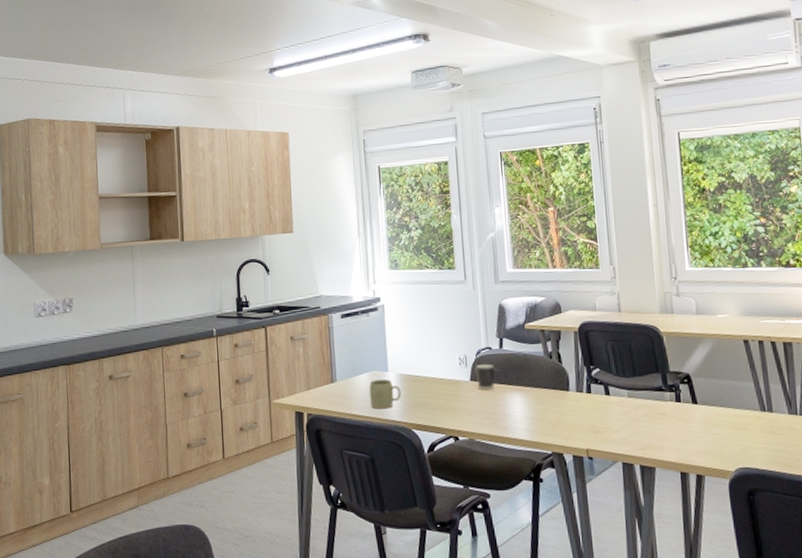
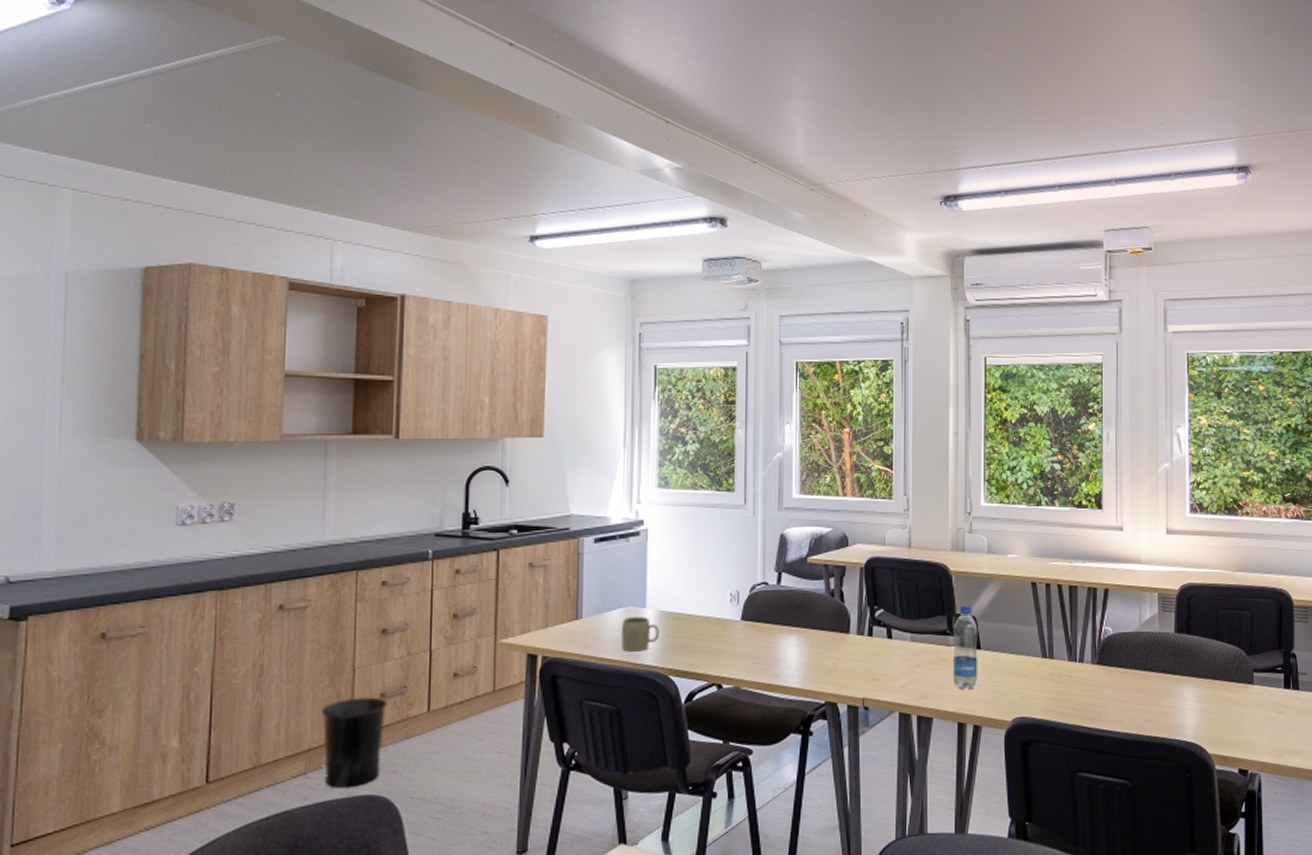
waste bin: none [146,447,193,519] -> present [322,697,387,788]
mug: present [475,363,501,390] -> none [747,601,776,631]
bottle: none [669,363,697,442] -> present [952,605,978,690]

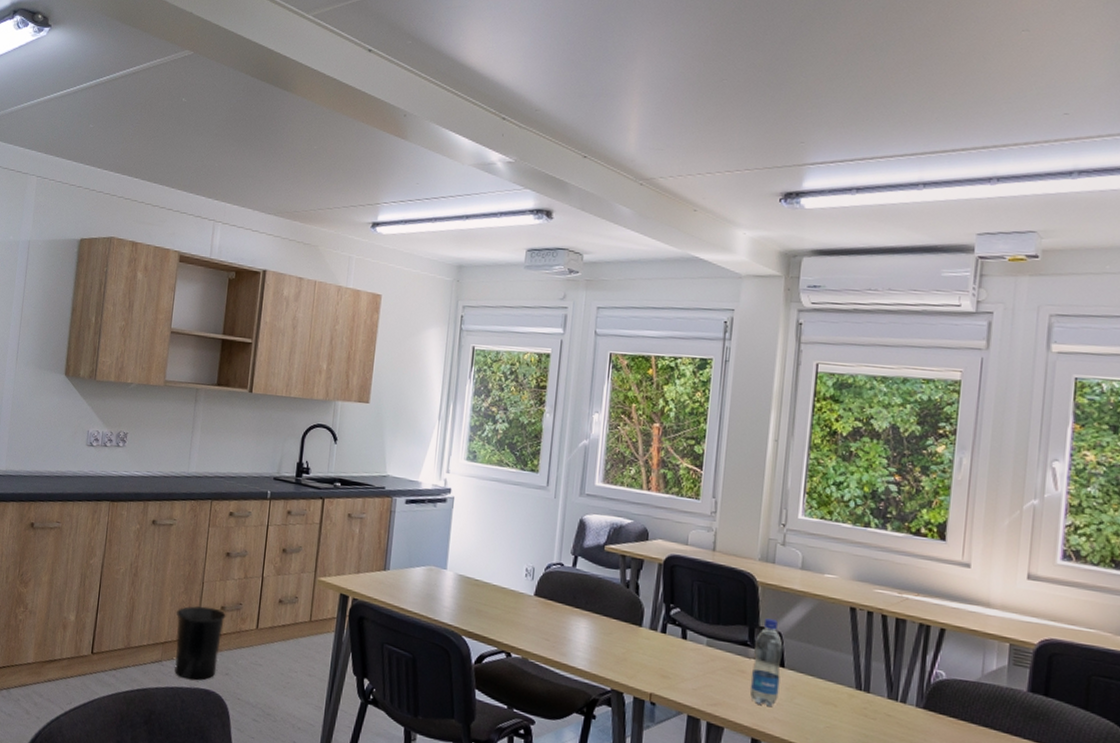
mug: present [620,617,660,652] -> none [421,575,458,609]

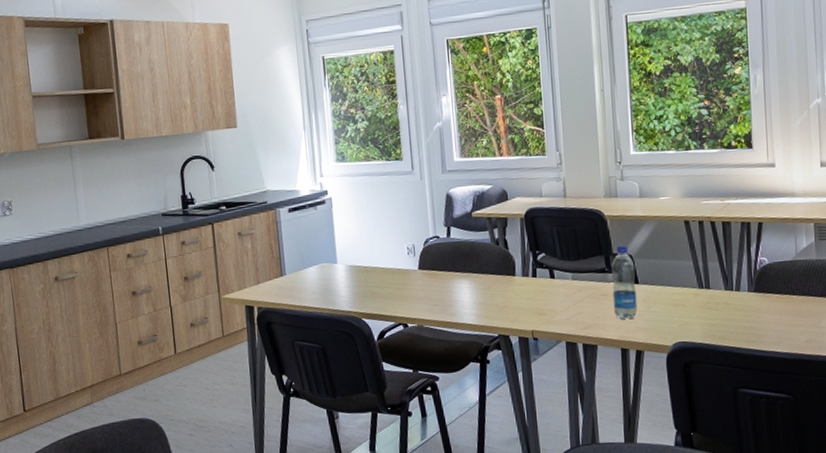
waste bin: present [174,606,226,680] -> none [97,344,146,414]

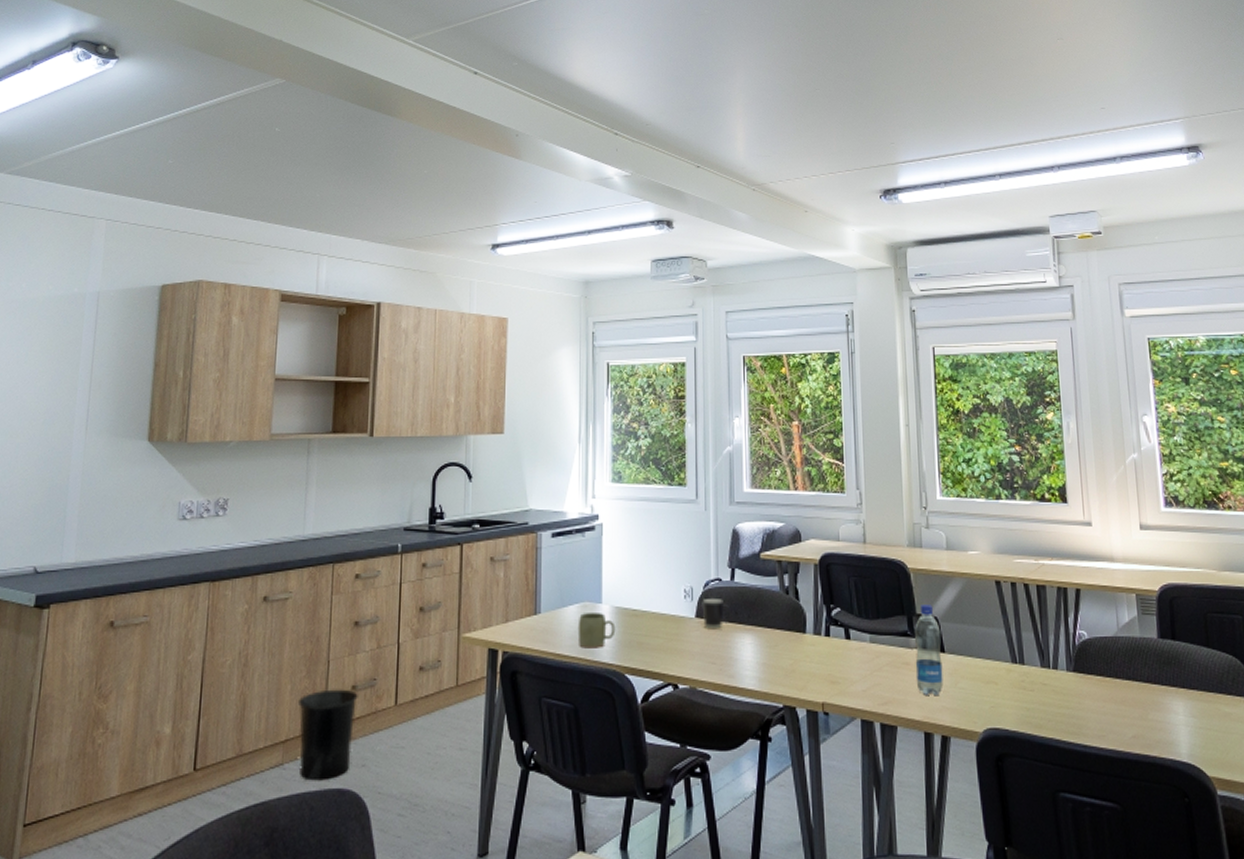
waste bin: none [97,344,146,414] -> present [298,689,358,781]
mug: none [318,271,351,300] -> present [577,613,616,648]
mug: none [423,252,449,278] -> present [702,597,731,629]

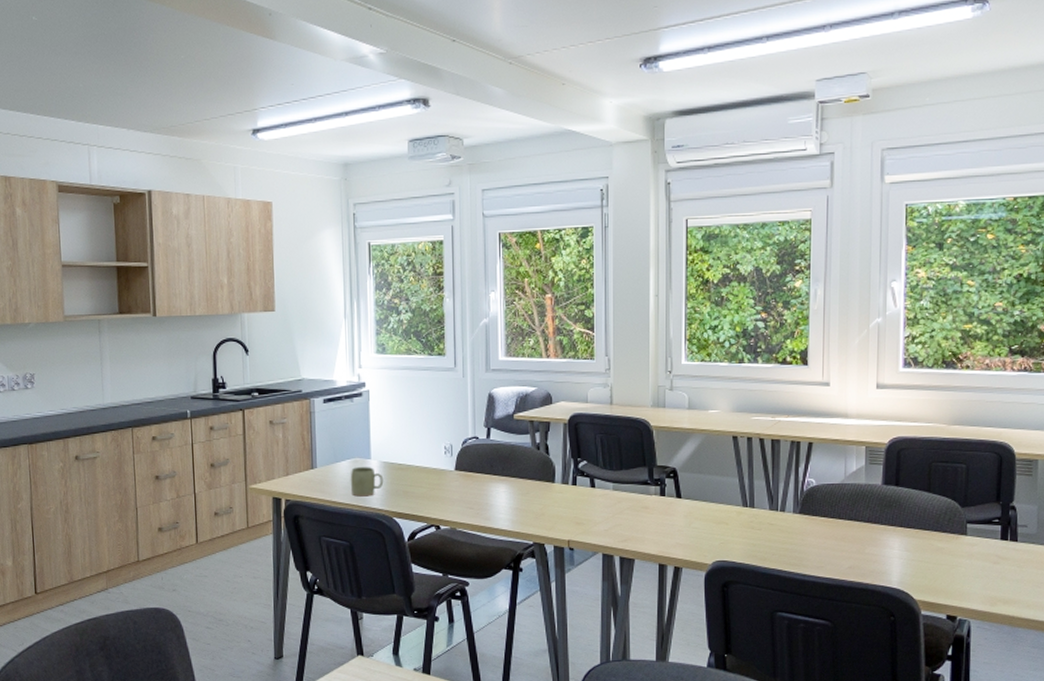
waste bin: present [298,689,358,781] -> none [115,530,164,602]
mug: present [702,597,731,629] -> none [460,453,487,480]
bottle: present [915,605,944,696] -> none [653,457,679,535]

